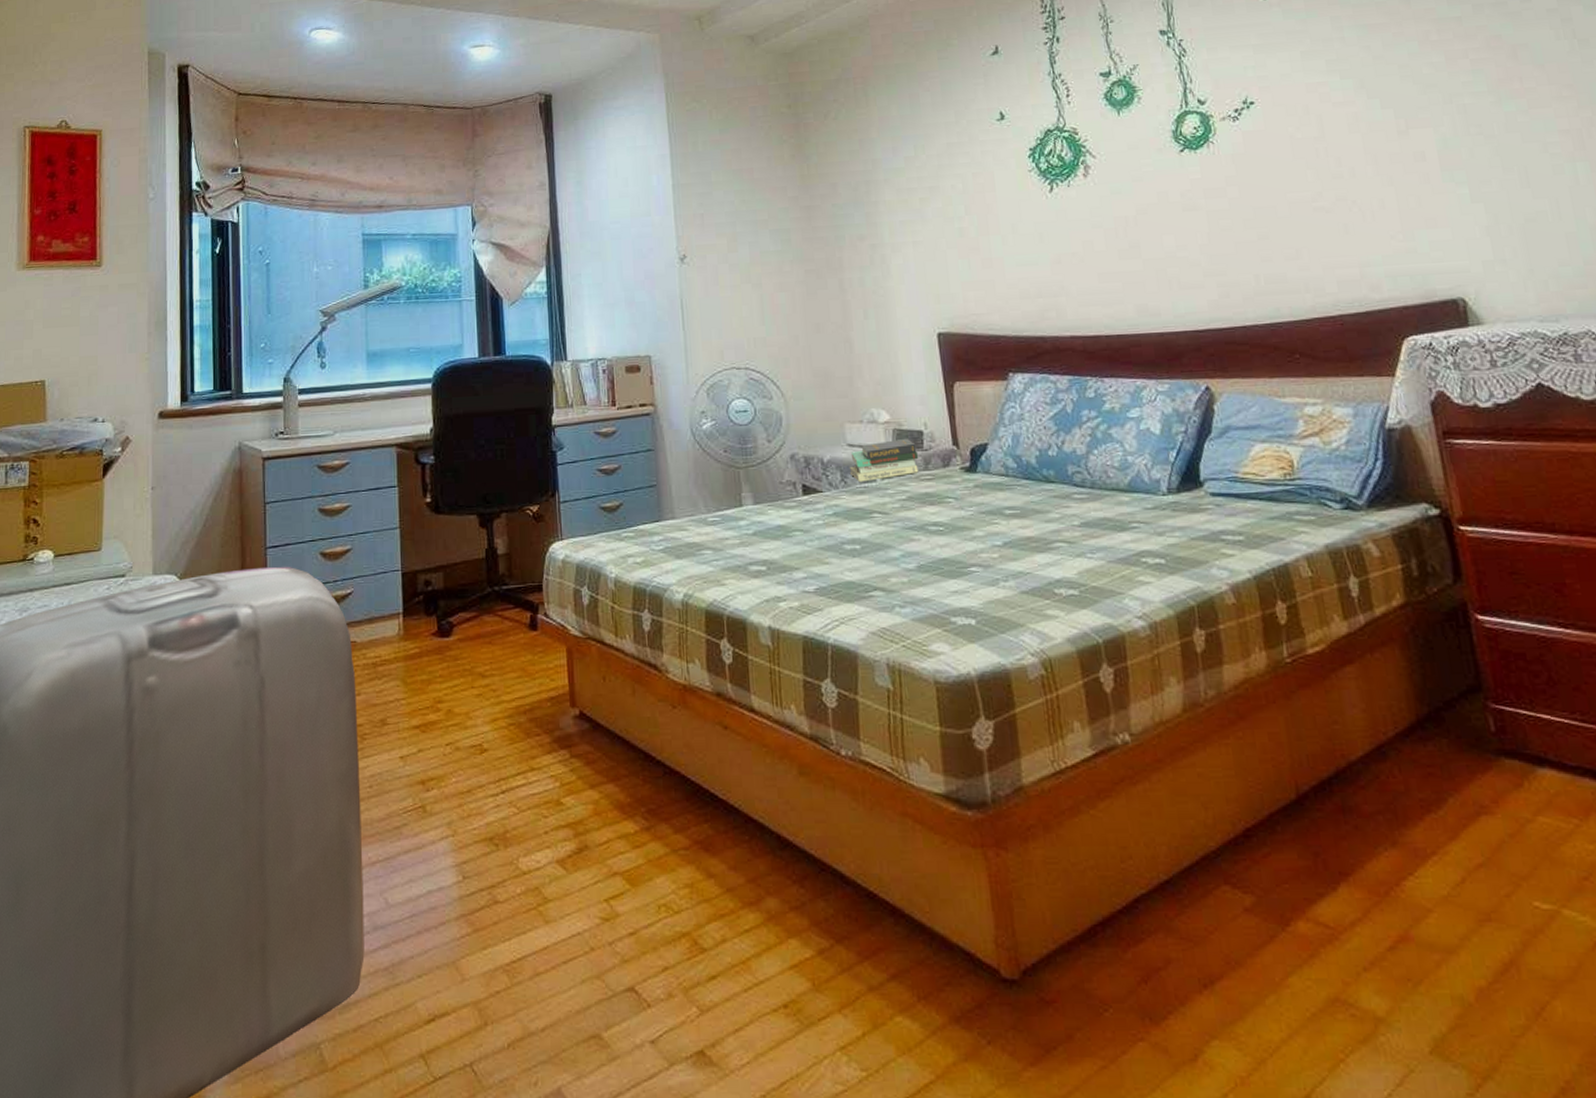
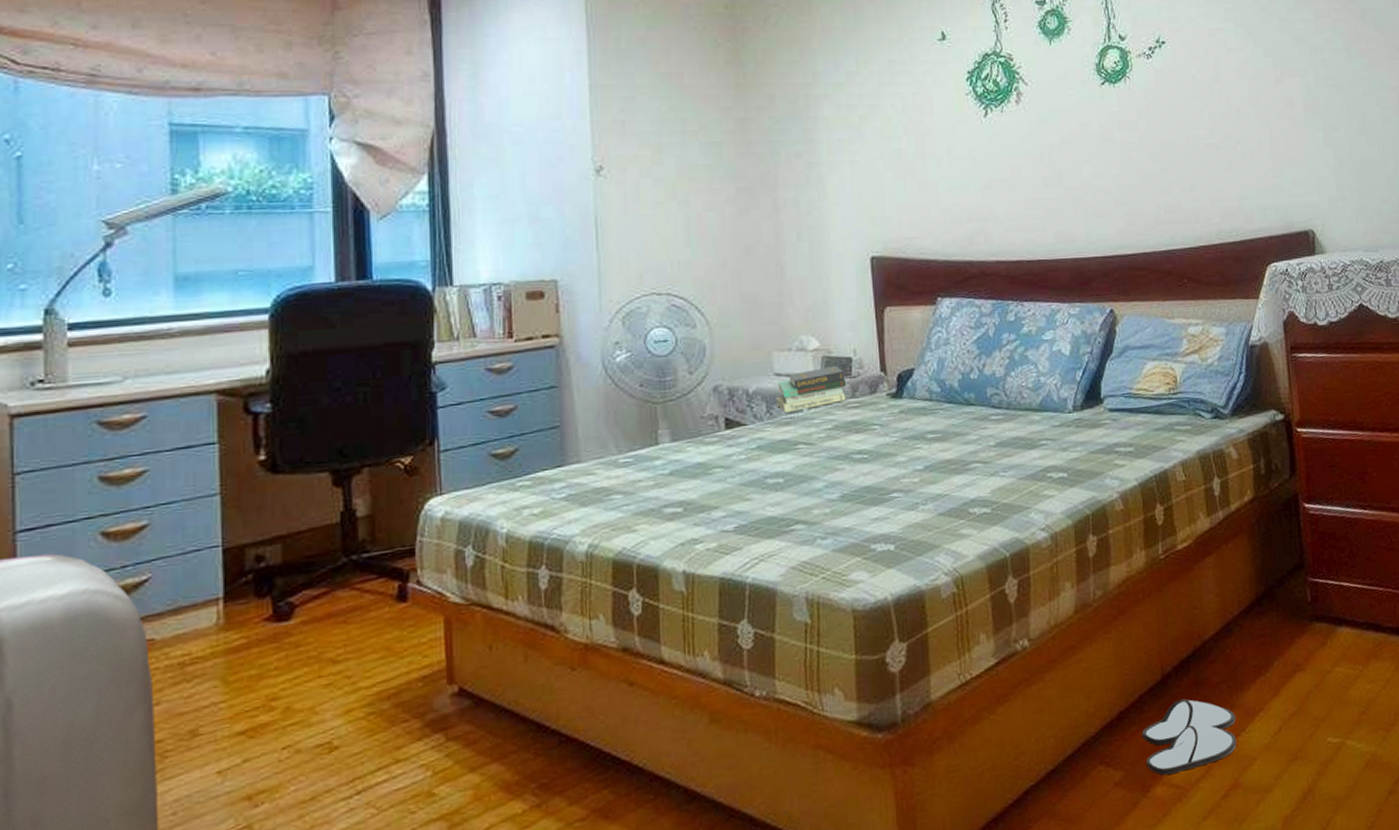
slippers: none [1275,825,1404,909] -> present [1141,699,1237,775]

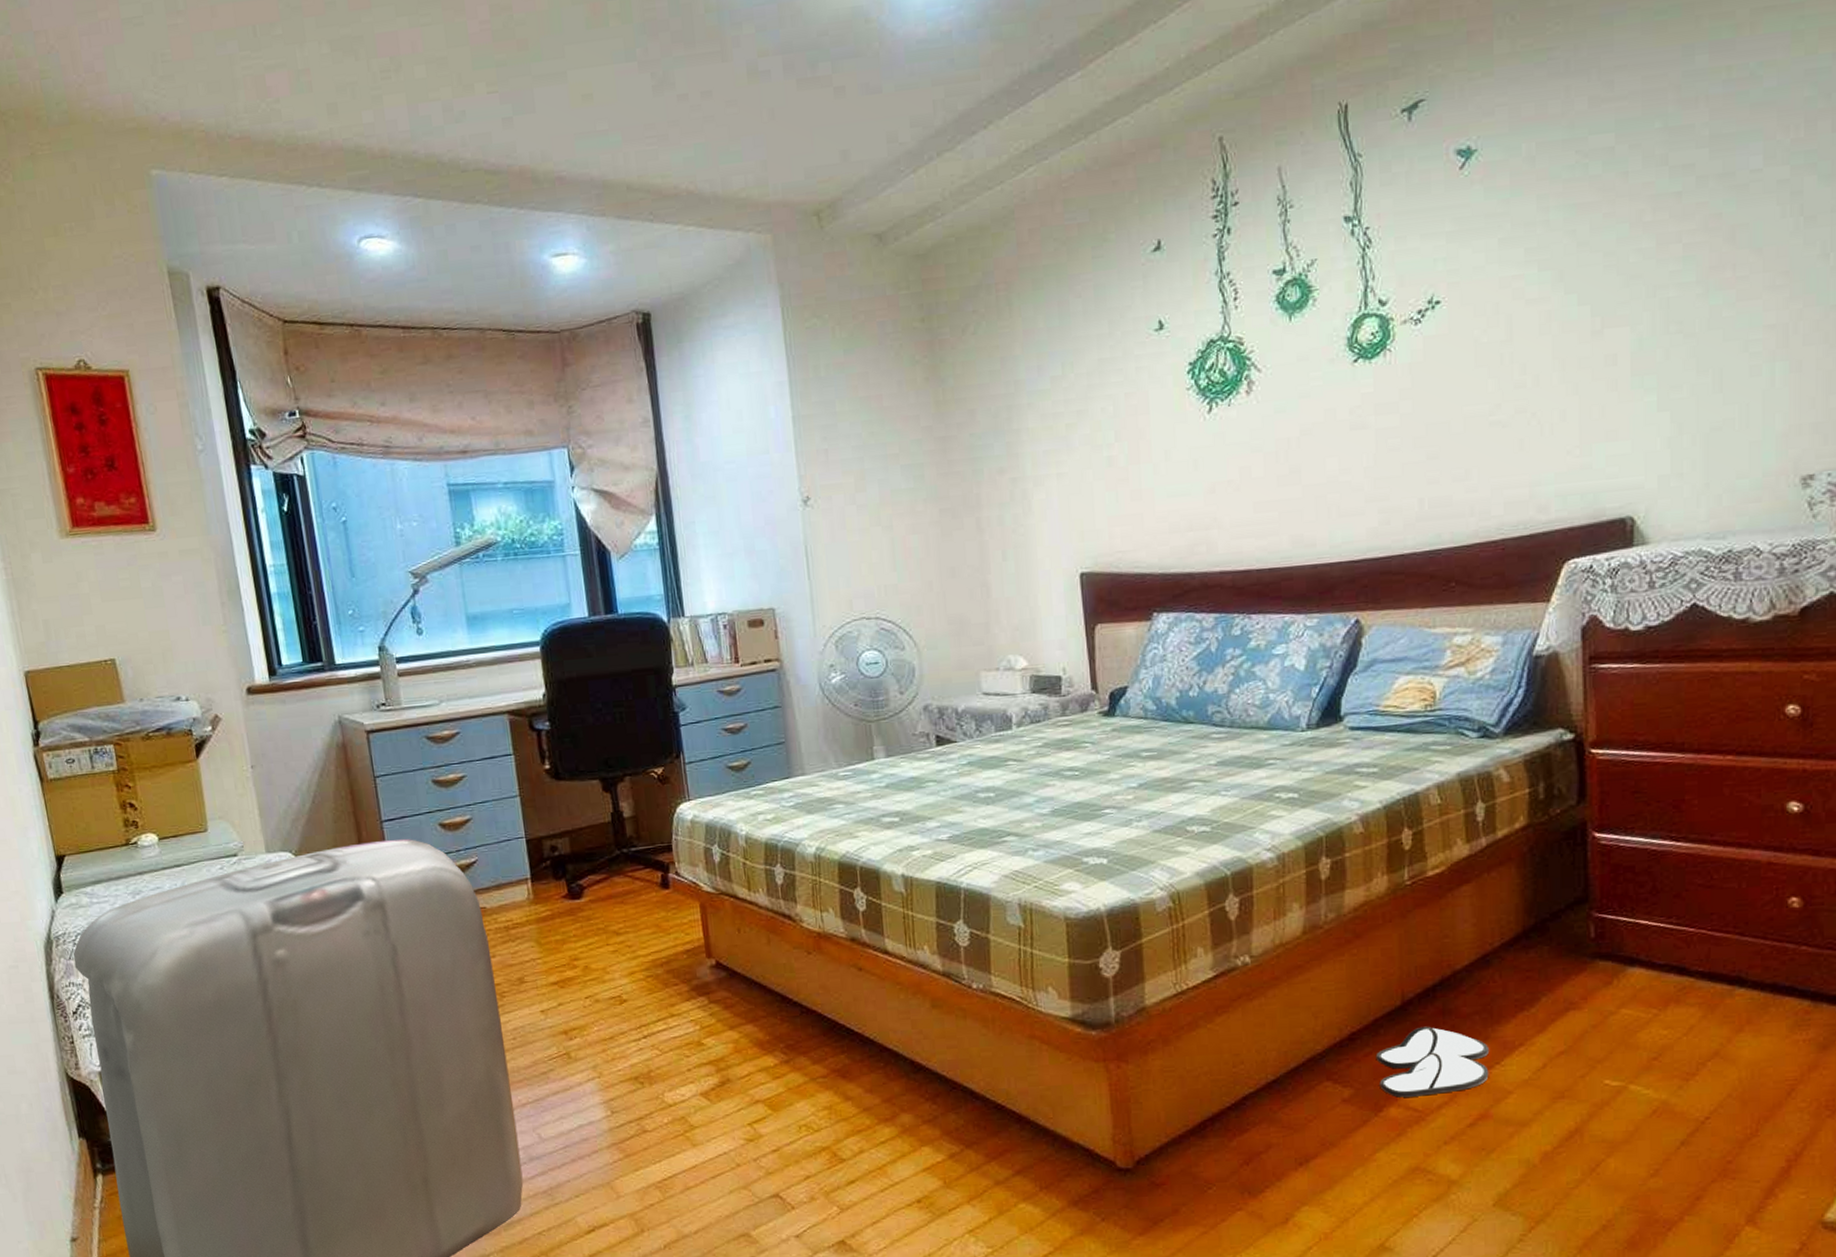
books: present [775,365,847,413] -> none [984,684,1056,731]

